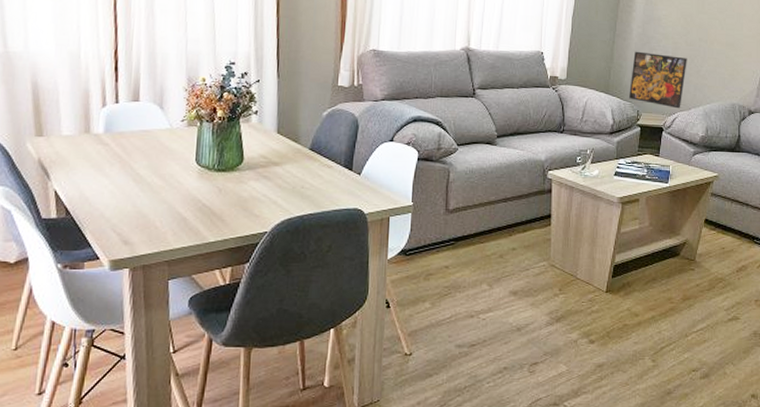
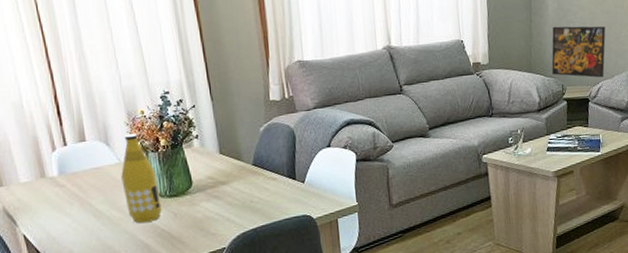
bottle: none [169,100,208,194] -> present [121,133,162,223]

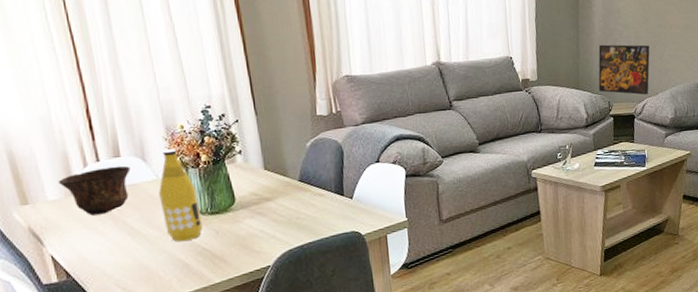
bowl: none [29,150,95,197] -> present [58,165,131,216]

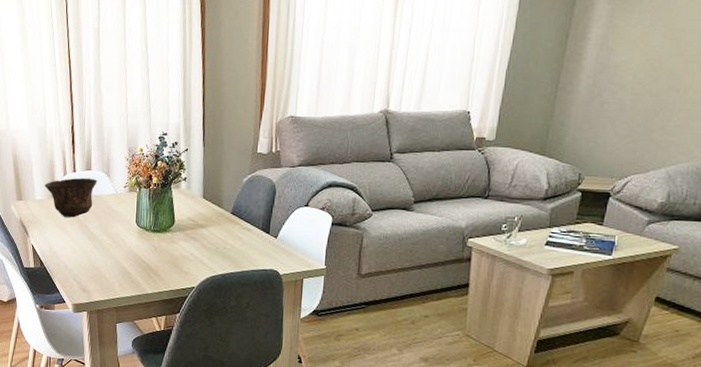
bottle: present [159,149,203,241] -> none [115,168,146,251]
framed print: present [598,44,650,95] -> none [570,106,650,171]

